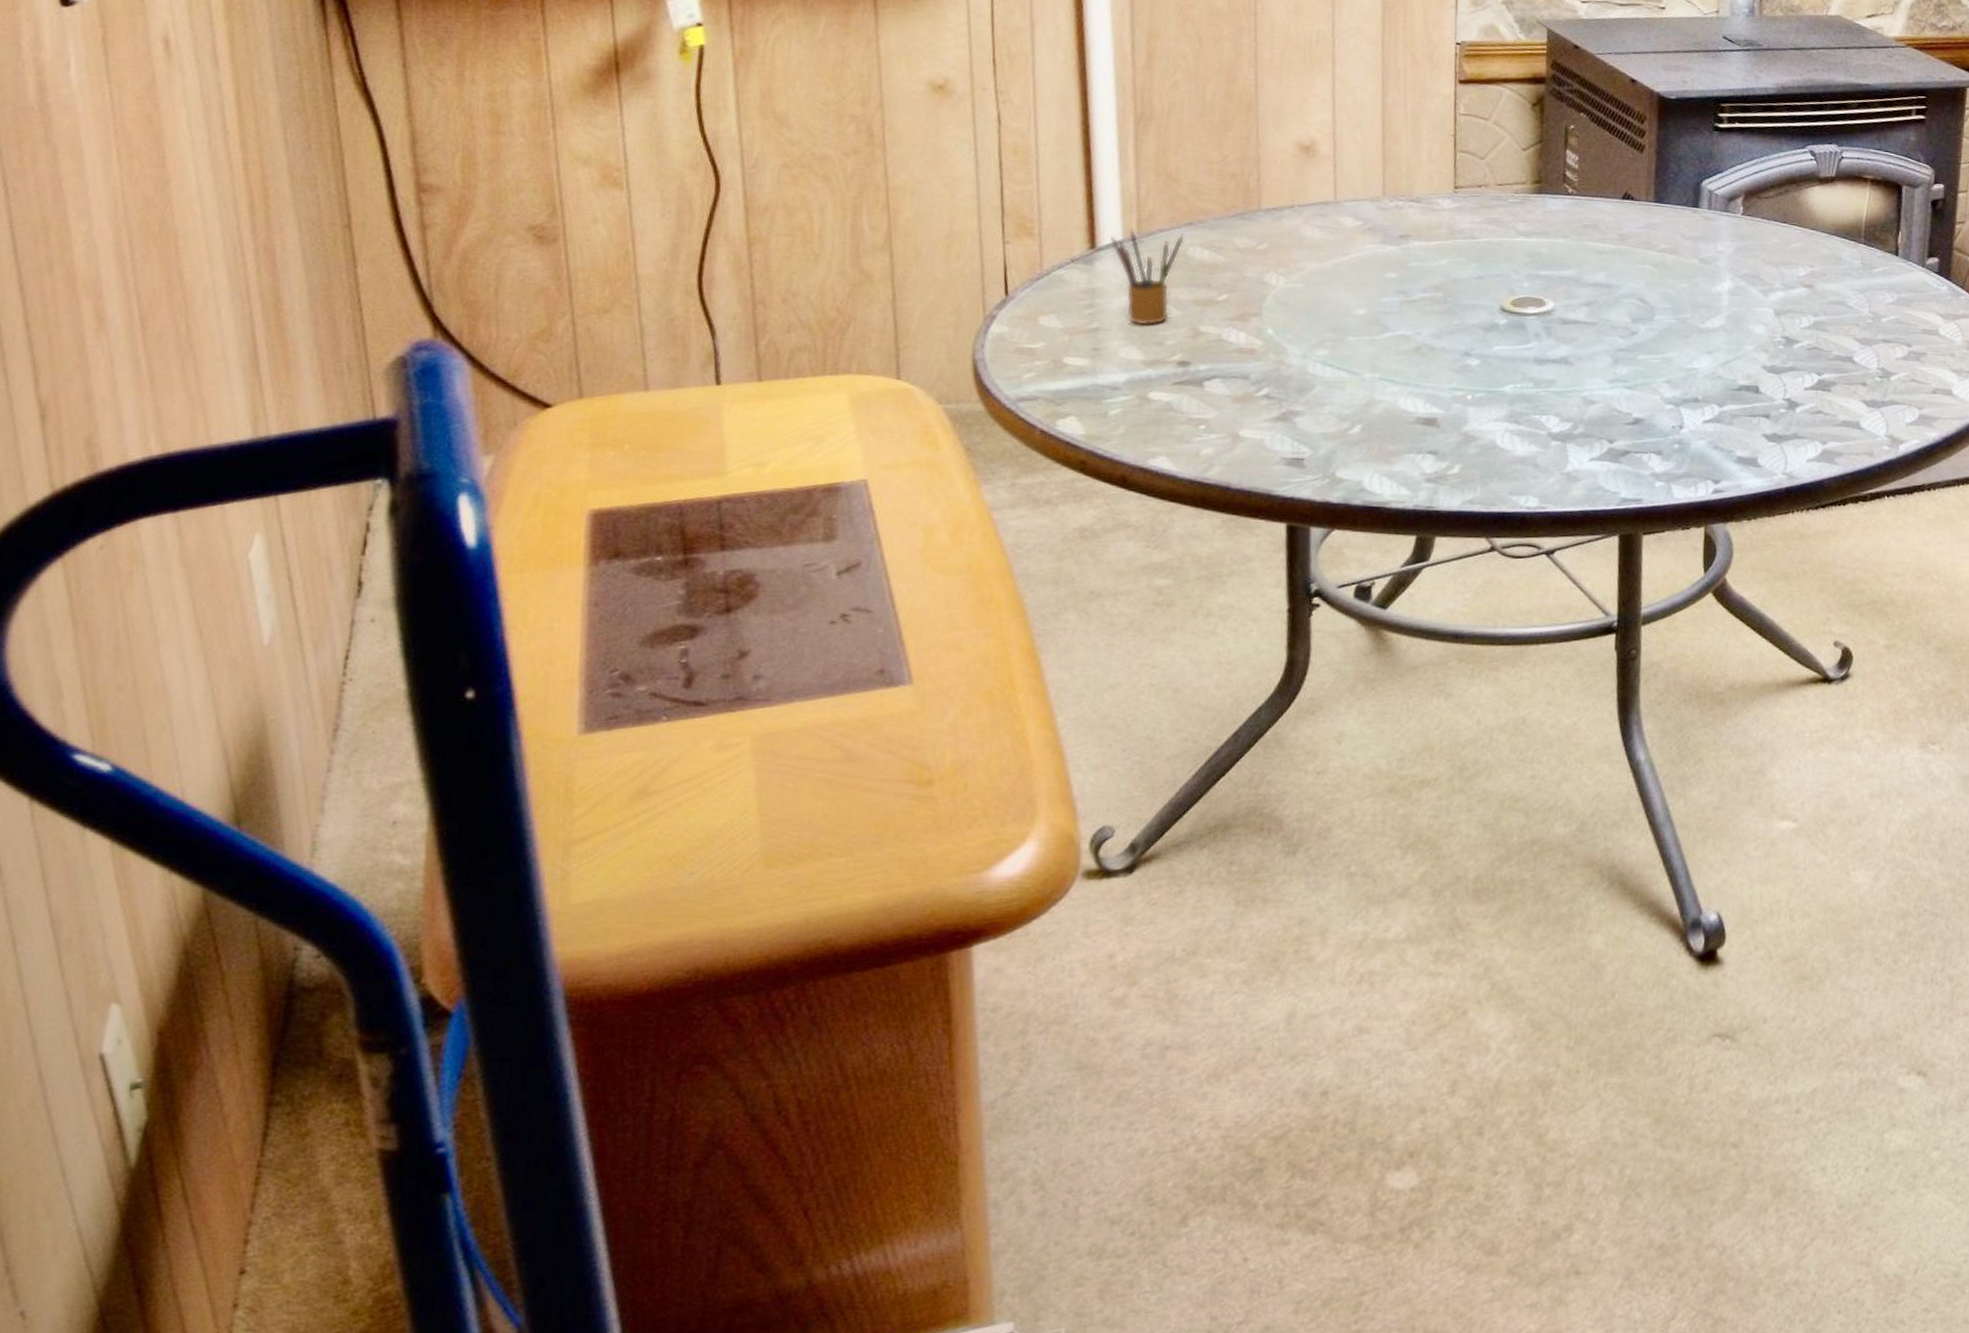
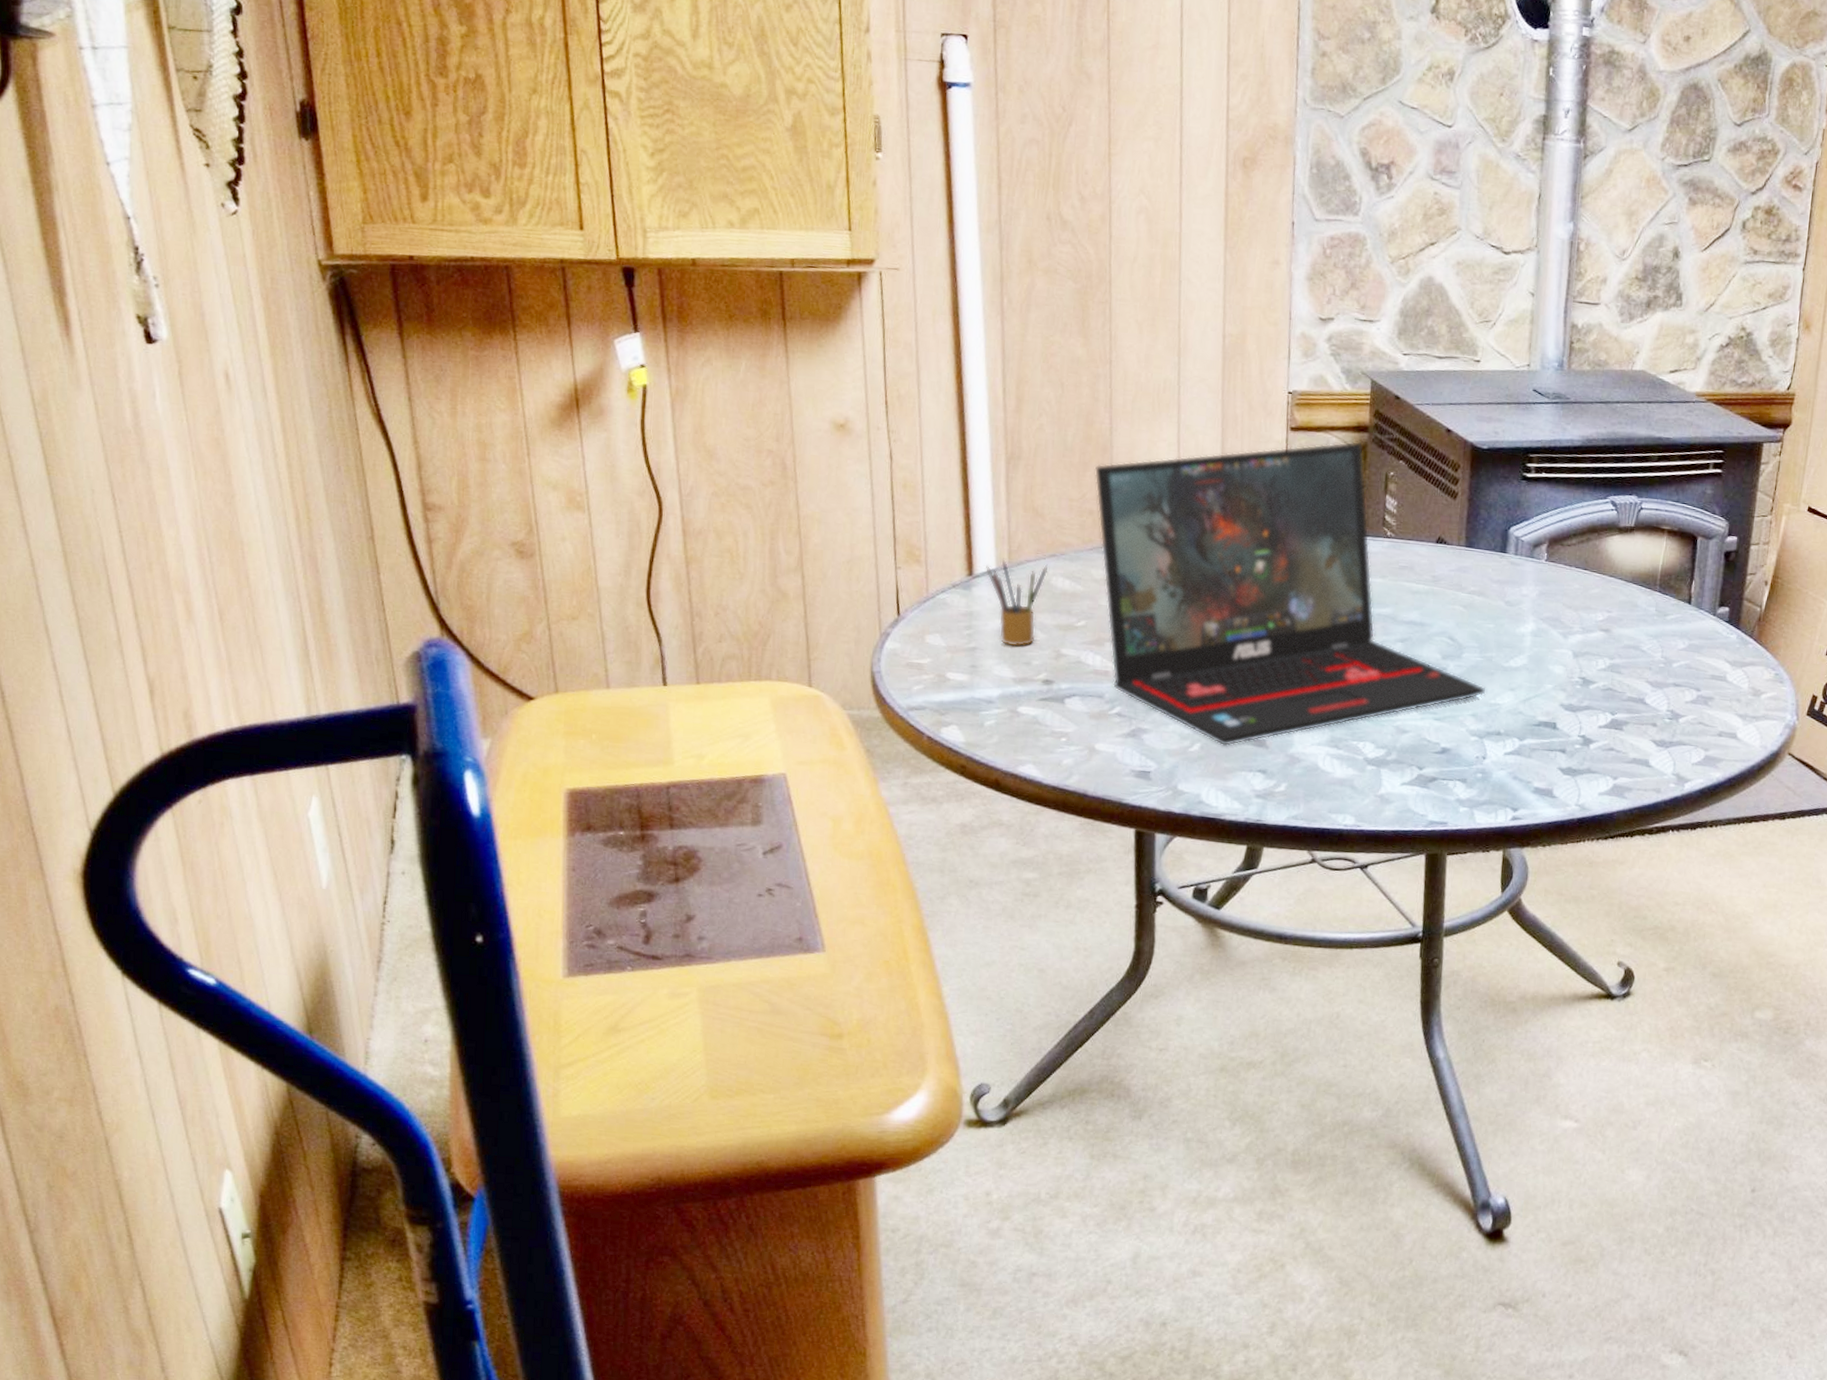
laptop: none [1237,93,1681,427] -> present [1094,441,1486,747]

